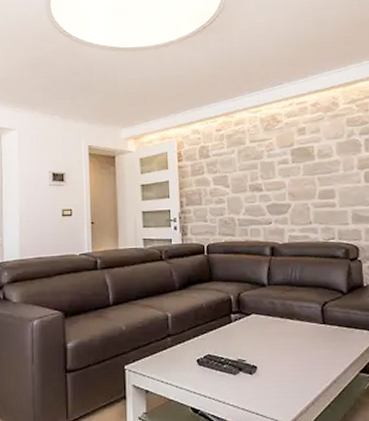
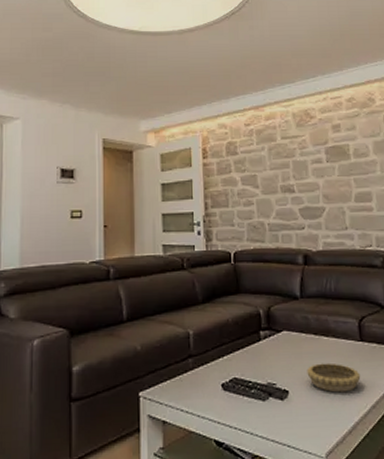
decorative bowl: none [273,342,323,369] -> present [307,363,361,393]

